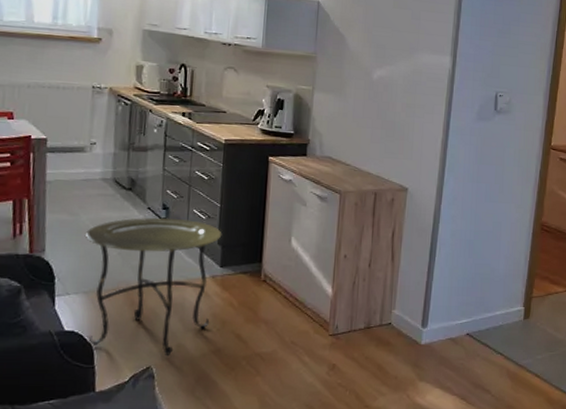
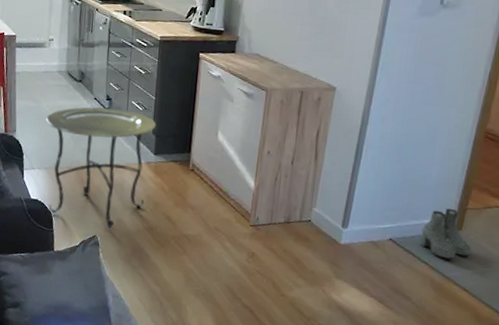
boots: none [494,299,539,348] -> present [420,208,472,259]

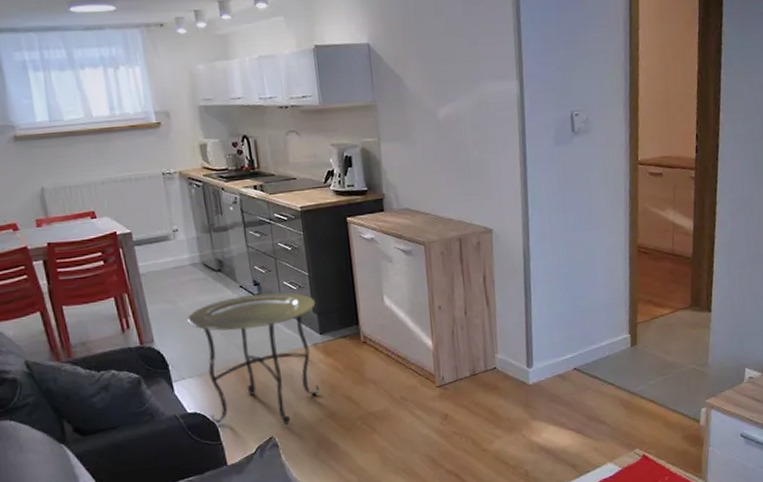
boots: present [420,208,472,259] -> none [601,326,650,376]

